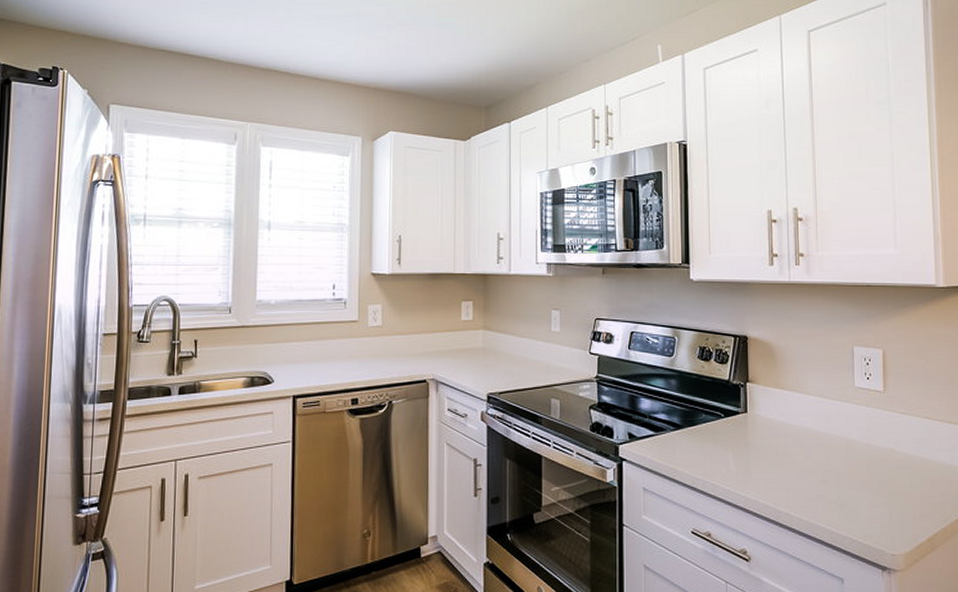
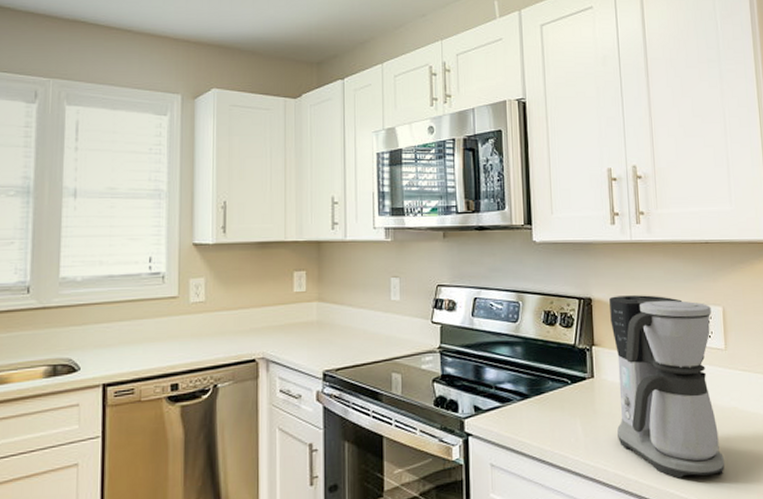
coffee maker: none [765,335,878,514] -> present [609,295,724,479]

